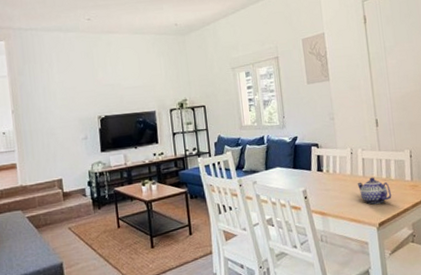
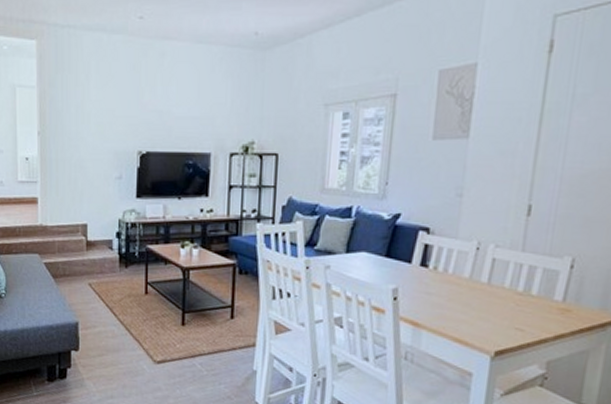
teapot: present [357,177,392,204] -> none [475,286,526,326]

